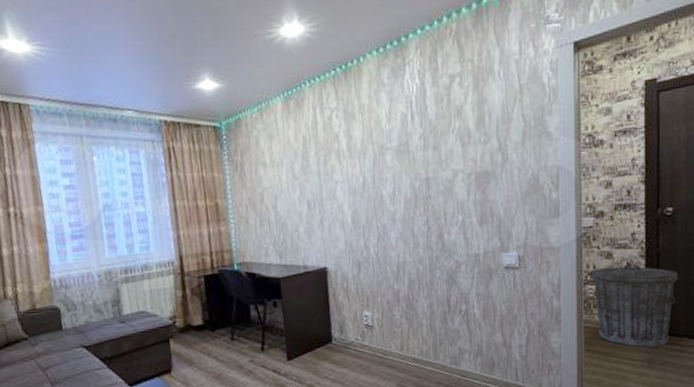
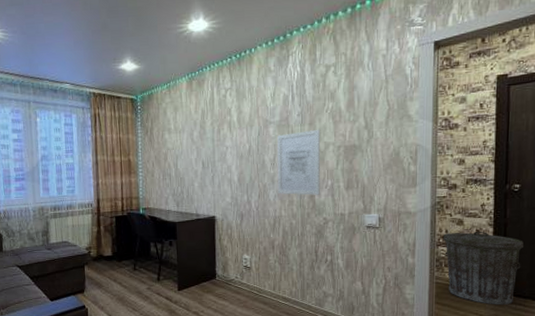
wall art: none [396,153,450,236] -> present [276,129,321,195]

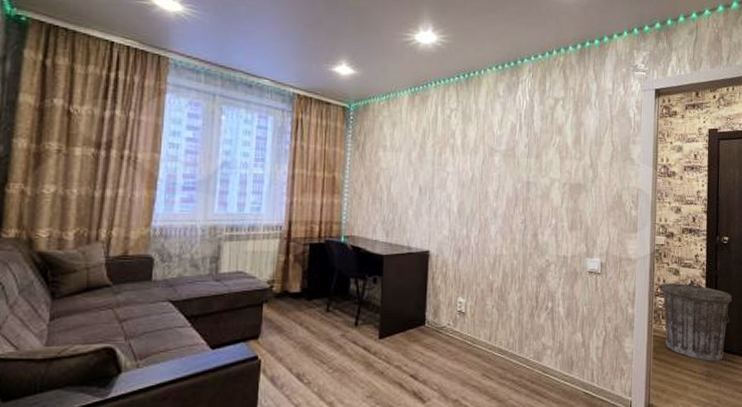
wall art: present [276,129,321,195] -> none [499,163,547,234]

